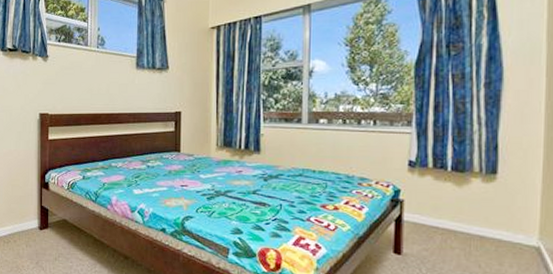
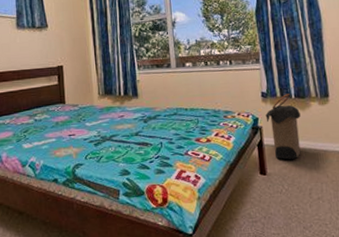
laundry hamper: none [410,165,455,241] -> present [265,94,301,160]

